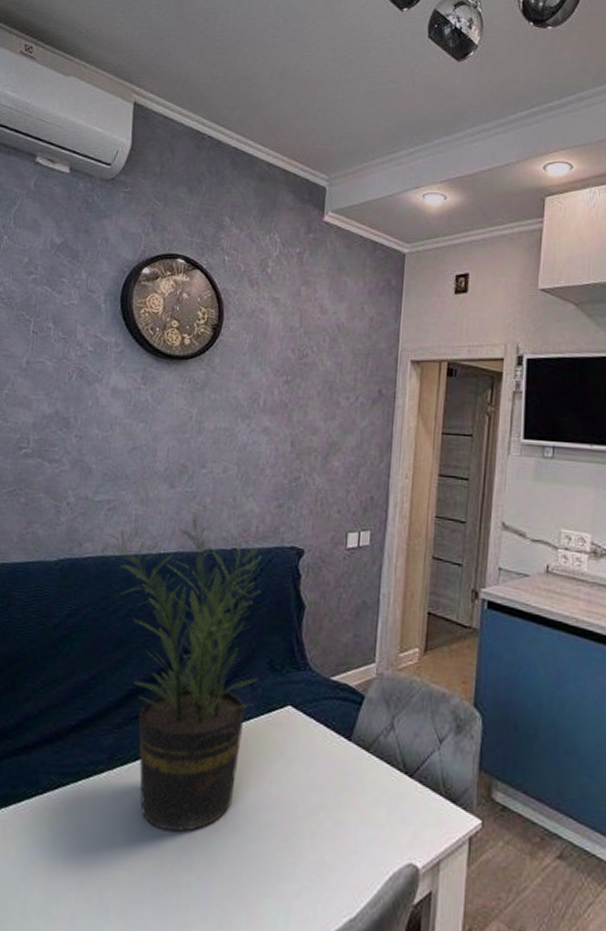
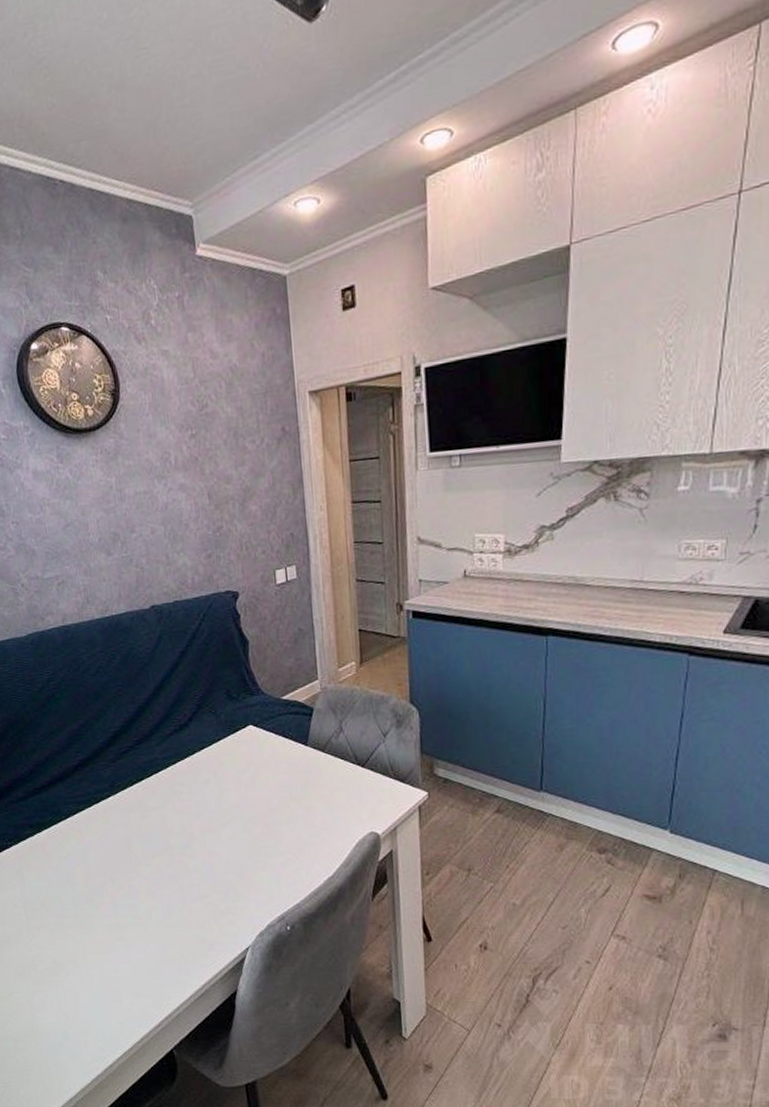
potted plant: present [101,512,273,833] -> none [58,574,220,833]

